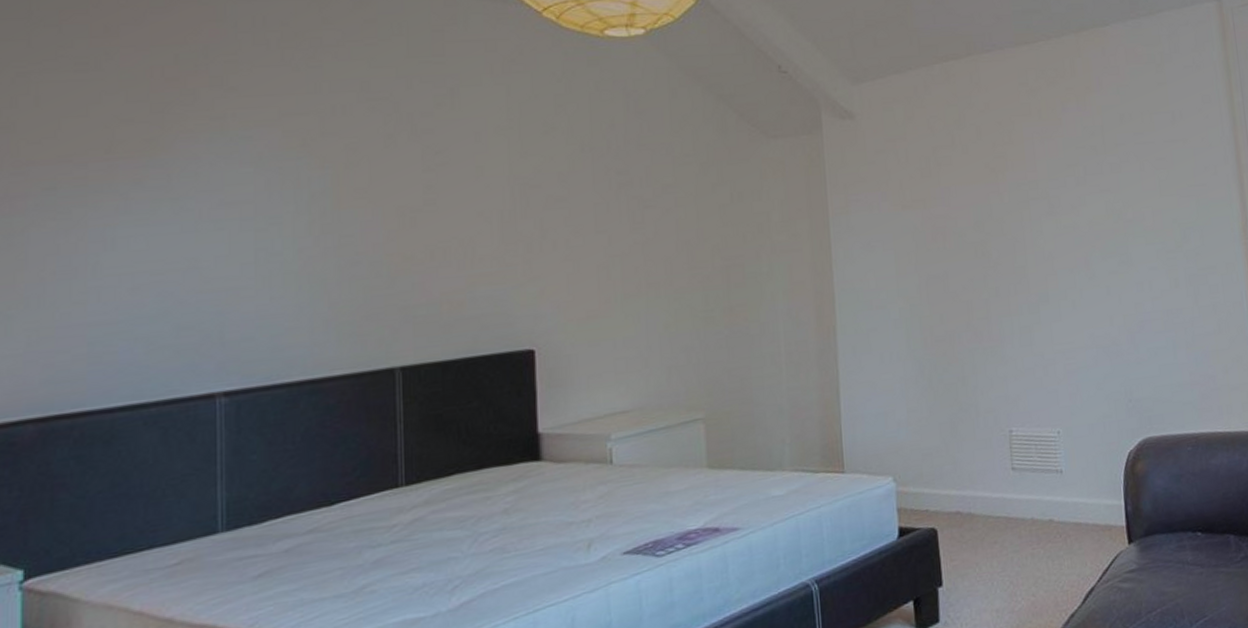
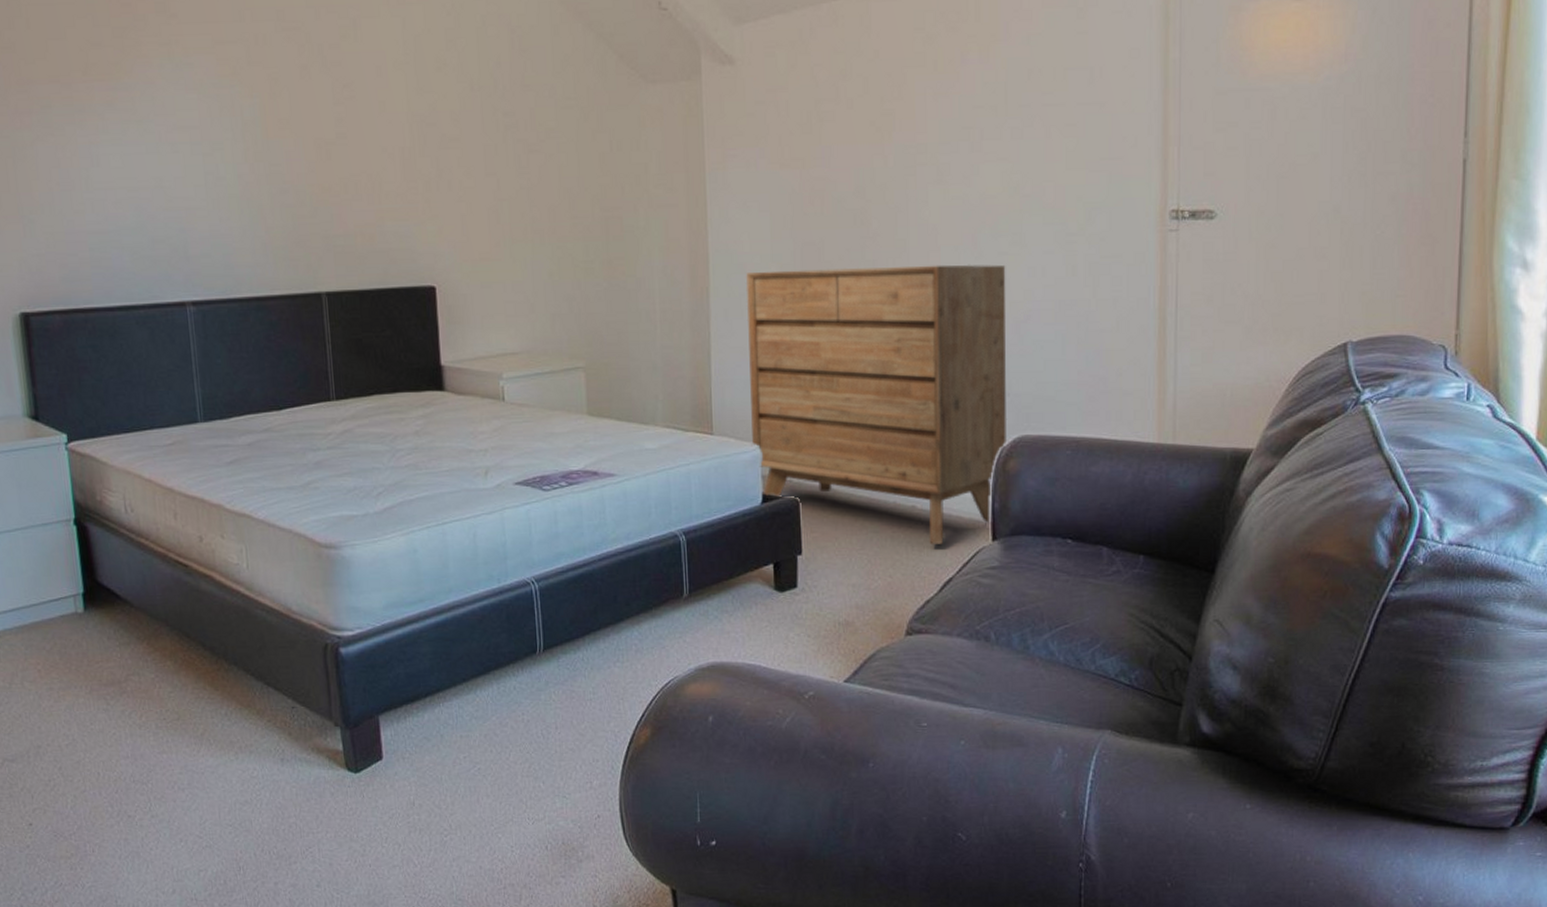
dresser: none [872,282,1133,556] -> present [745,264,1008,544]

